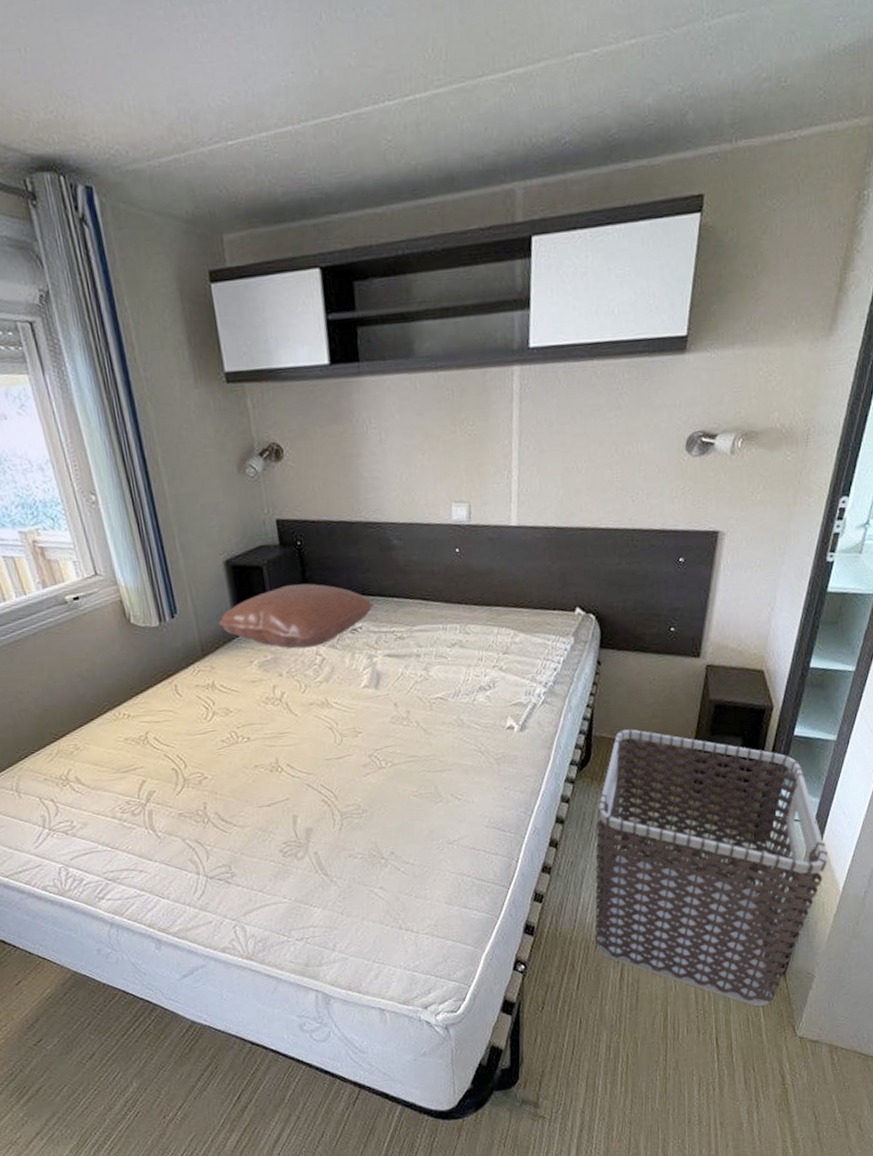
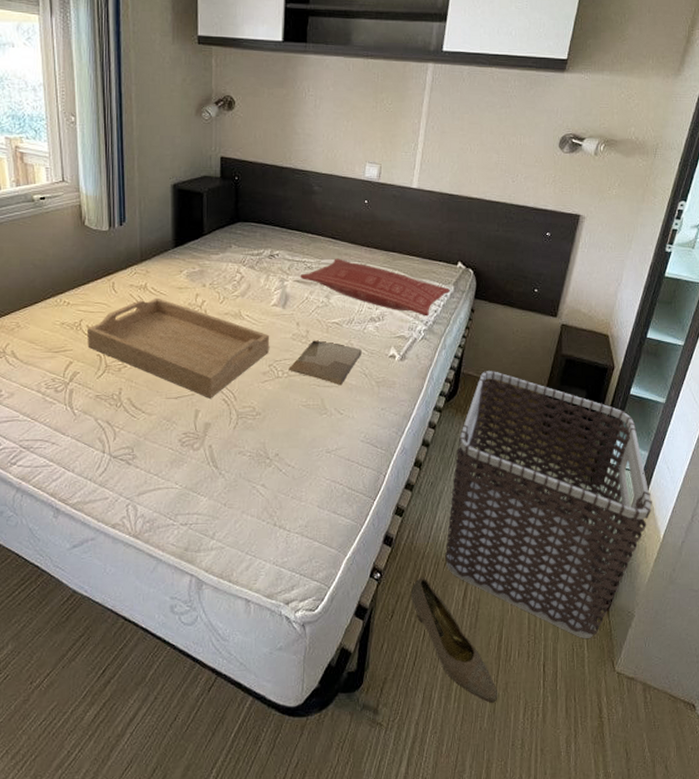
serving tray: none [154,695,367,801] -> present [86,297,270,399]
pillow: present [218,583,374,649] -> none [158,212,291,265]
pillow: none [390,622,569,677] -> present [300,258,450,316]
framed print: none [392,720,474,769] -> present [288,340,362,386]
shoe: none [561,963,669,1083] -> present [411,577,498,703]

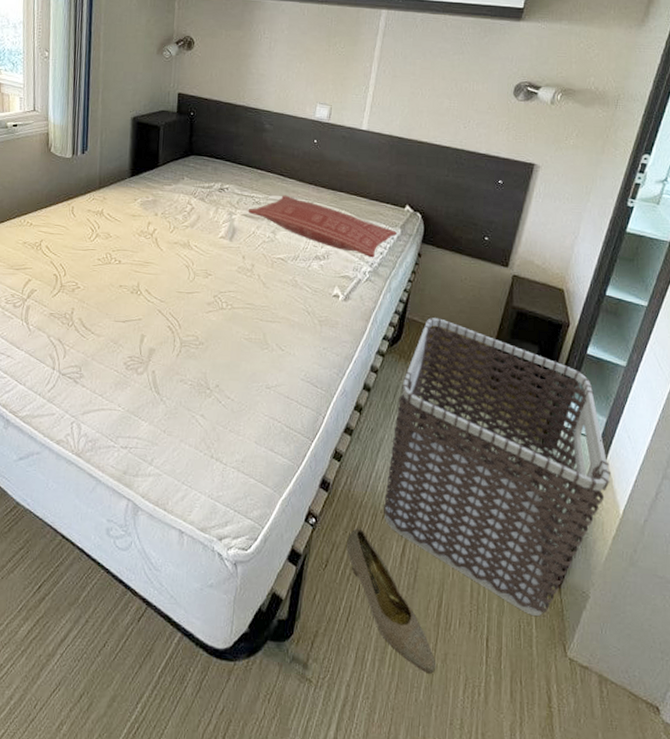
serving tray: present [86,297,270,399] -> none [45,223,216,325]
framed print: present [288,340,362,386] -> none [232,274,306,322]

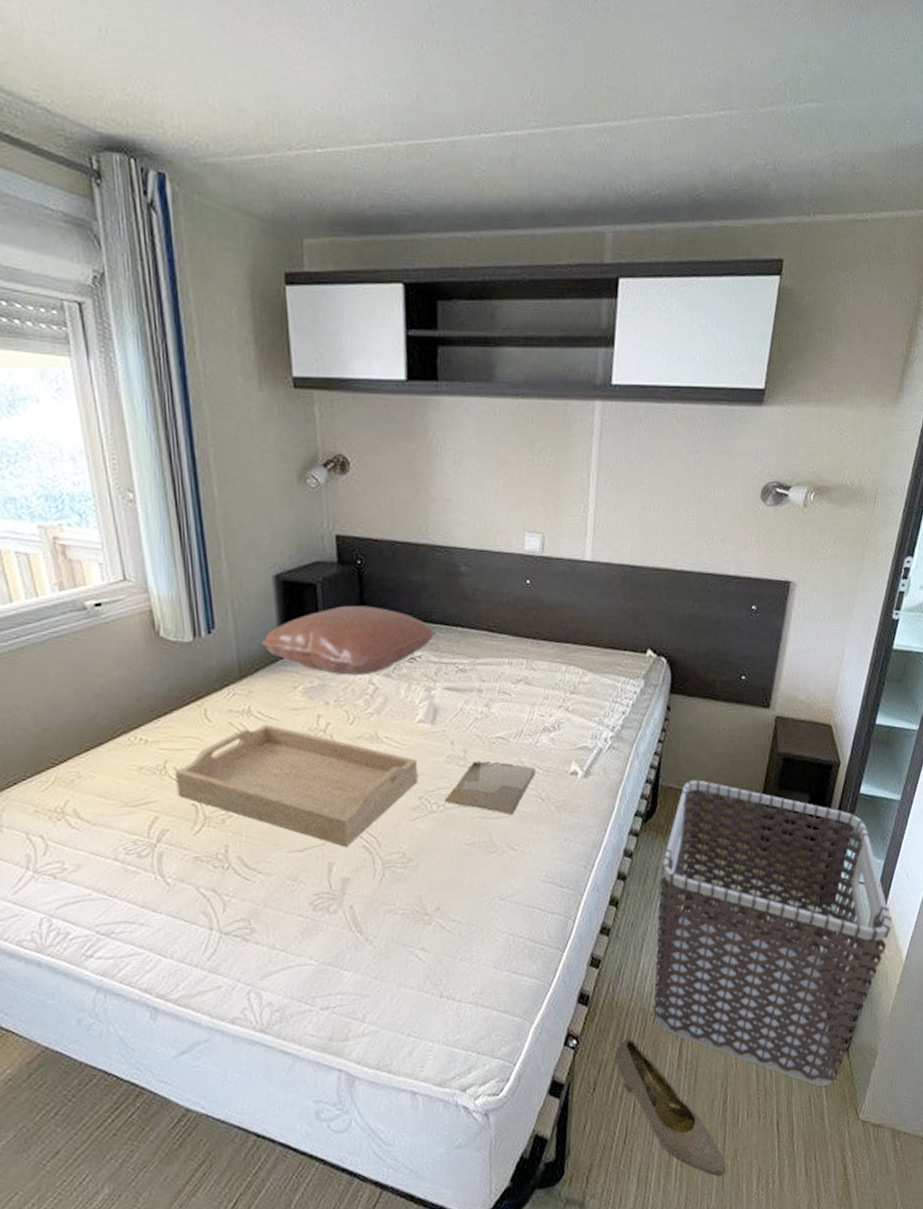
serving tray: none [45,223,216,325] -> present [174,724,418,847]
pillow: none [117,145,241,197] -> present [261,605,436,676]
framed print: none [232,274,306,322] -> present [444,761,536,816]
pillow: present [248,195,396,258] -> none [450,656,639,720]

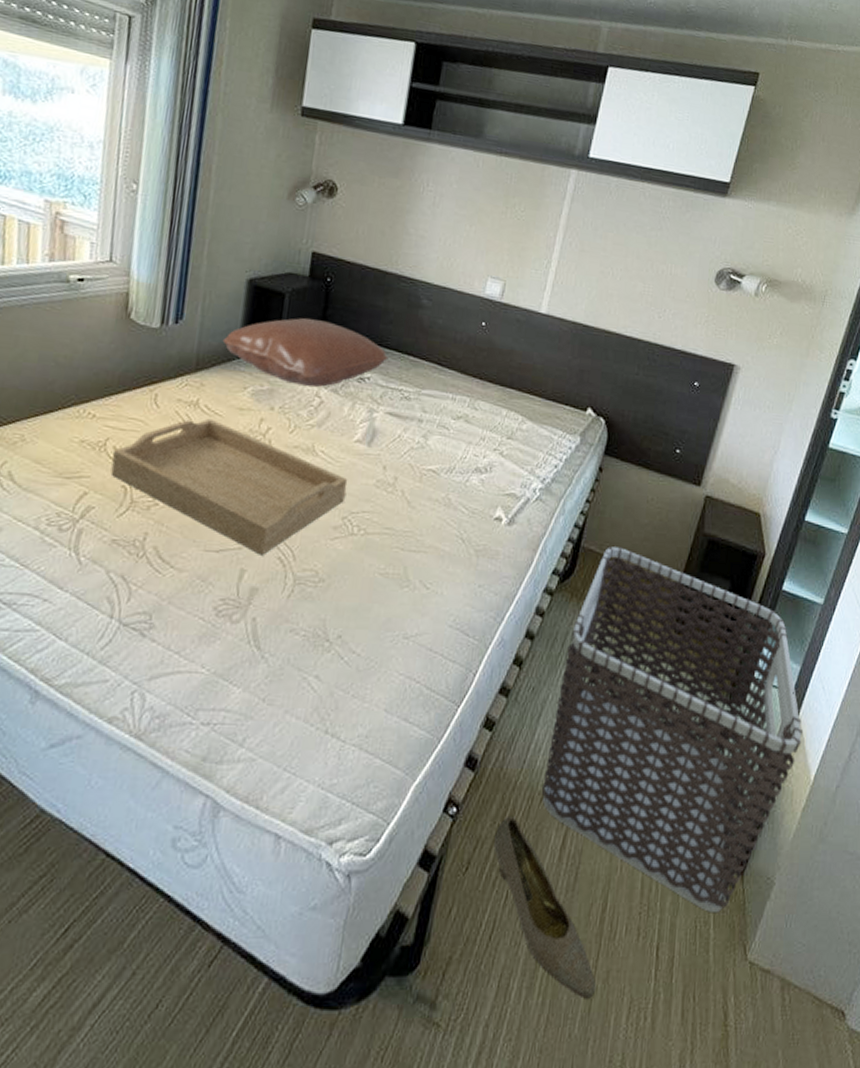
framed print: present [444,761,536,816] -> none [366,490,461,552]

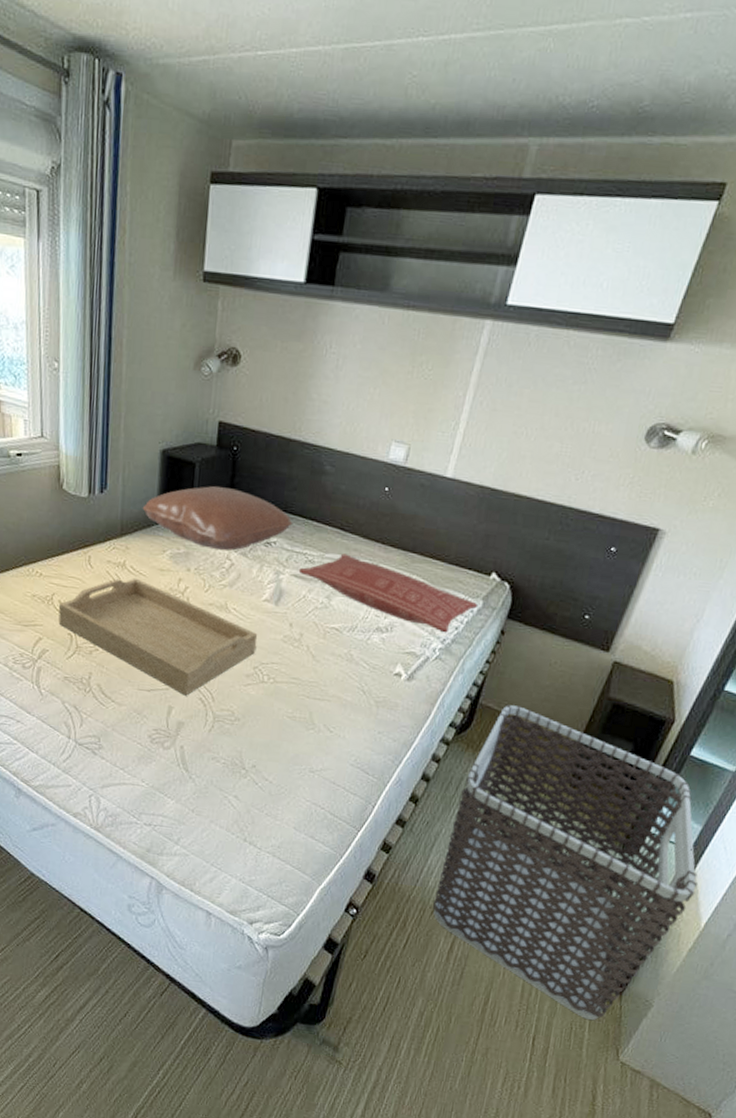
pillow: none [393,389,575,472] -> present [298,553,477,633]
shoe: present [494,815,597,999] -> none [388,921,476,1066]

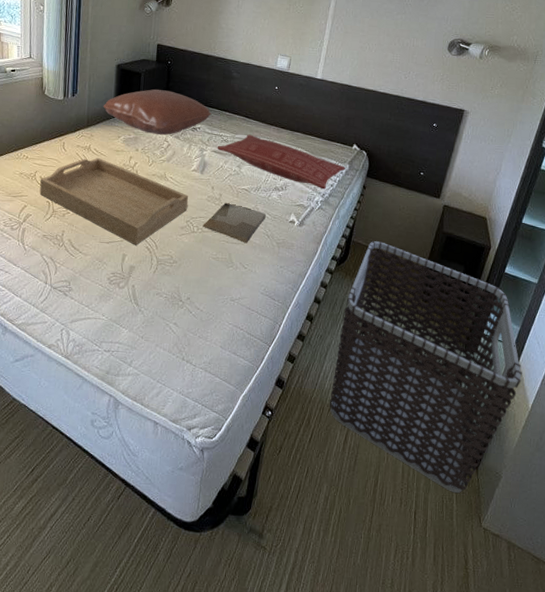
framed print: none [275,645,362,700] -> present [203,203,266,244]

